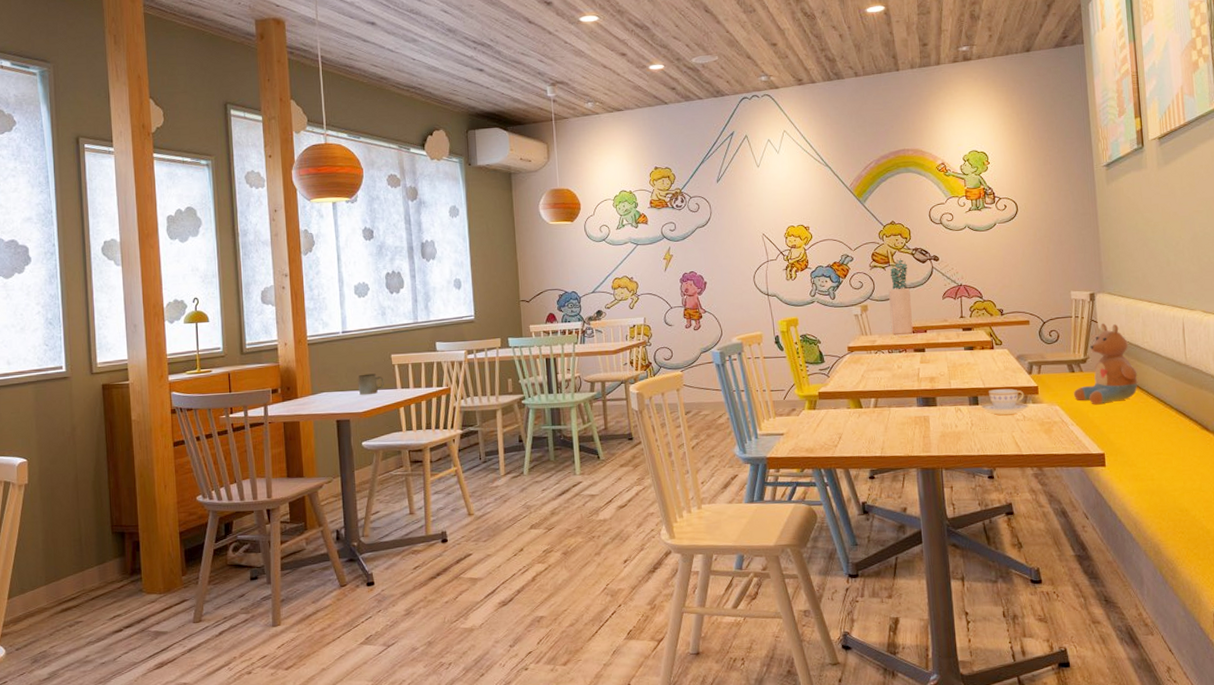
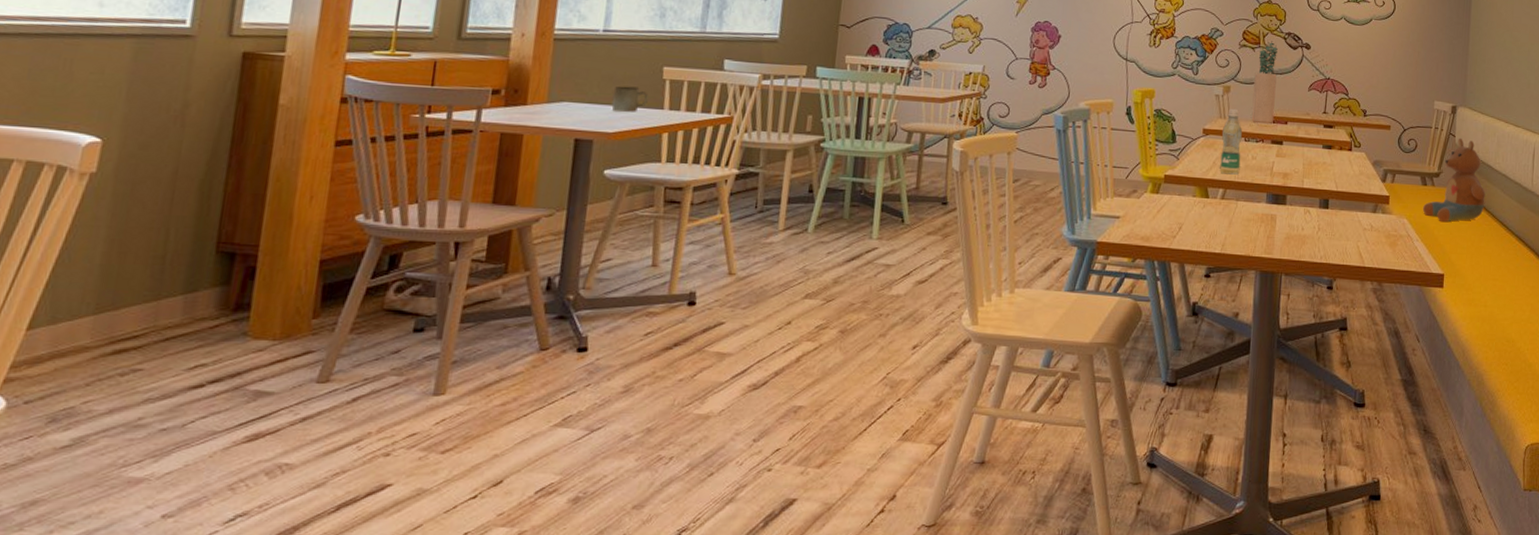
bottle: none [866,324,888,385] -> present [1219,108,1243,175]
teacup: present [981,388,1029,416] -> none [1330,193,1378,224]

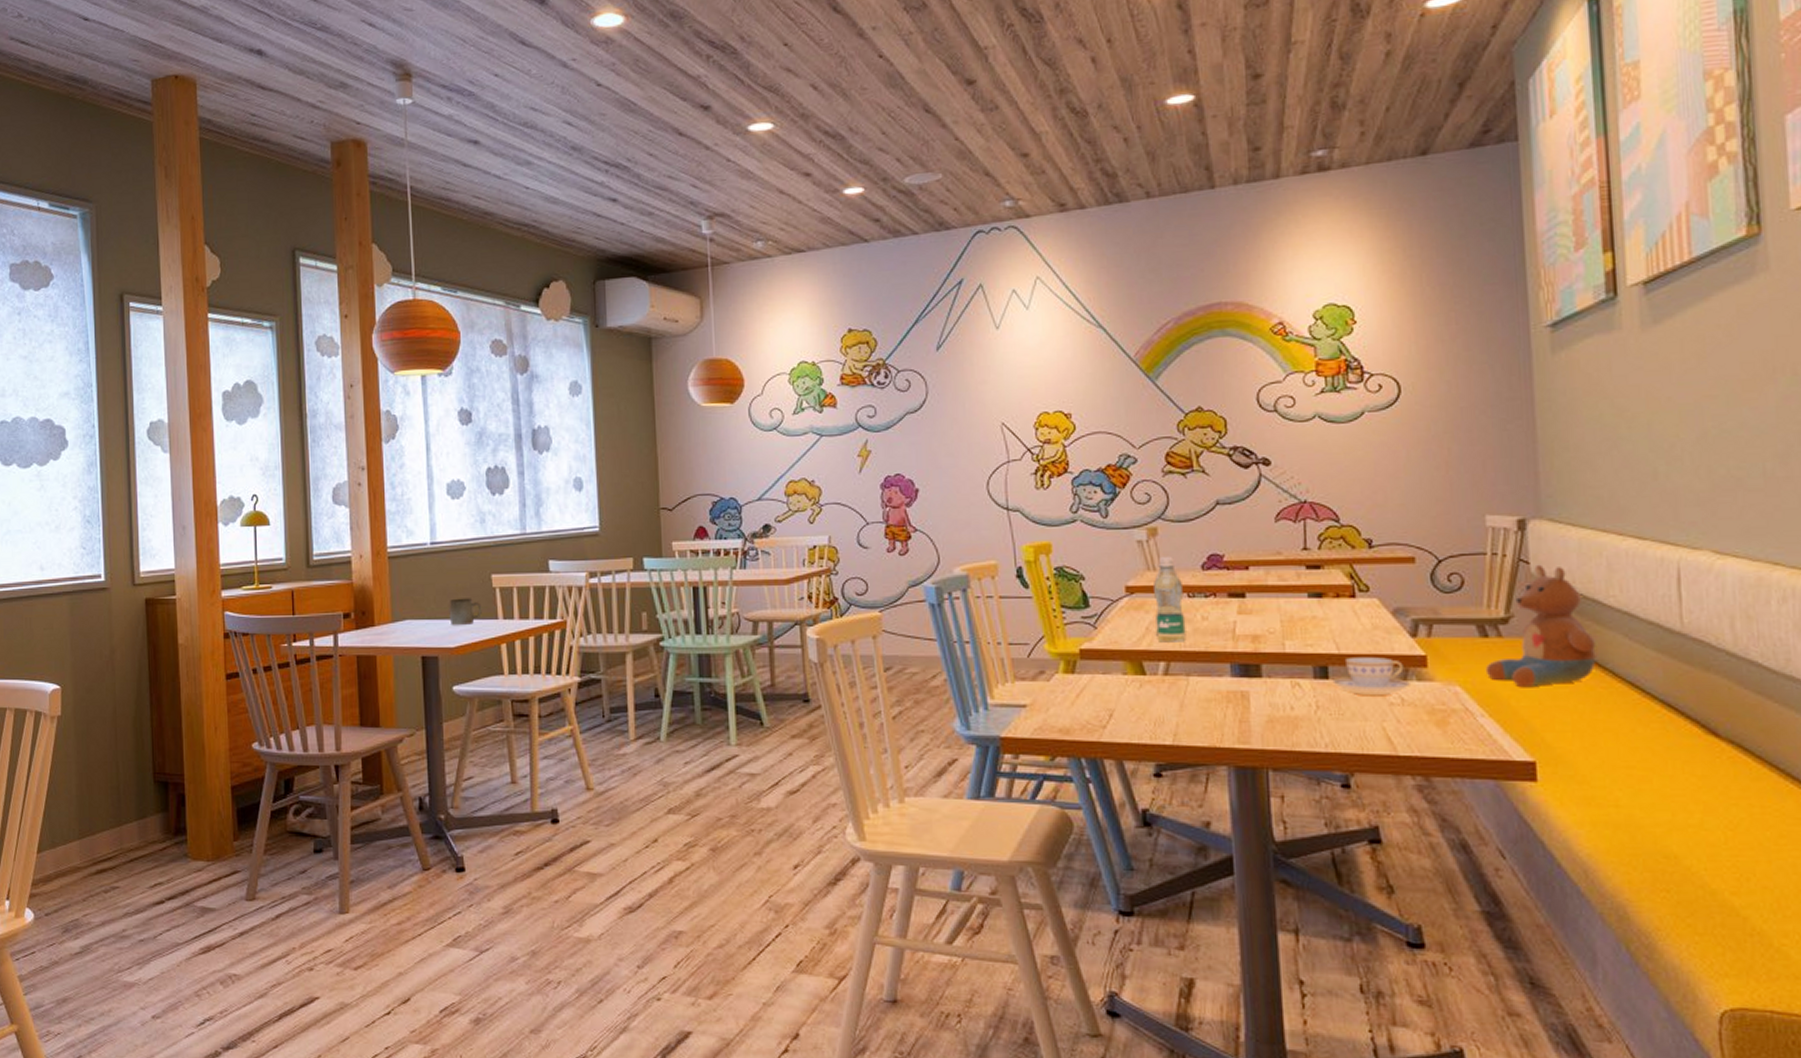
vase: present [1251,41,1278,125] -> none [1190,461,1227,573]
teacup: none [1330,193,1378,224] -> present [1332,656,1410,697]

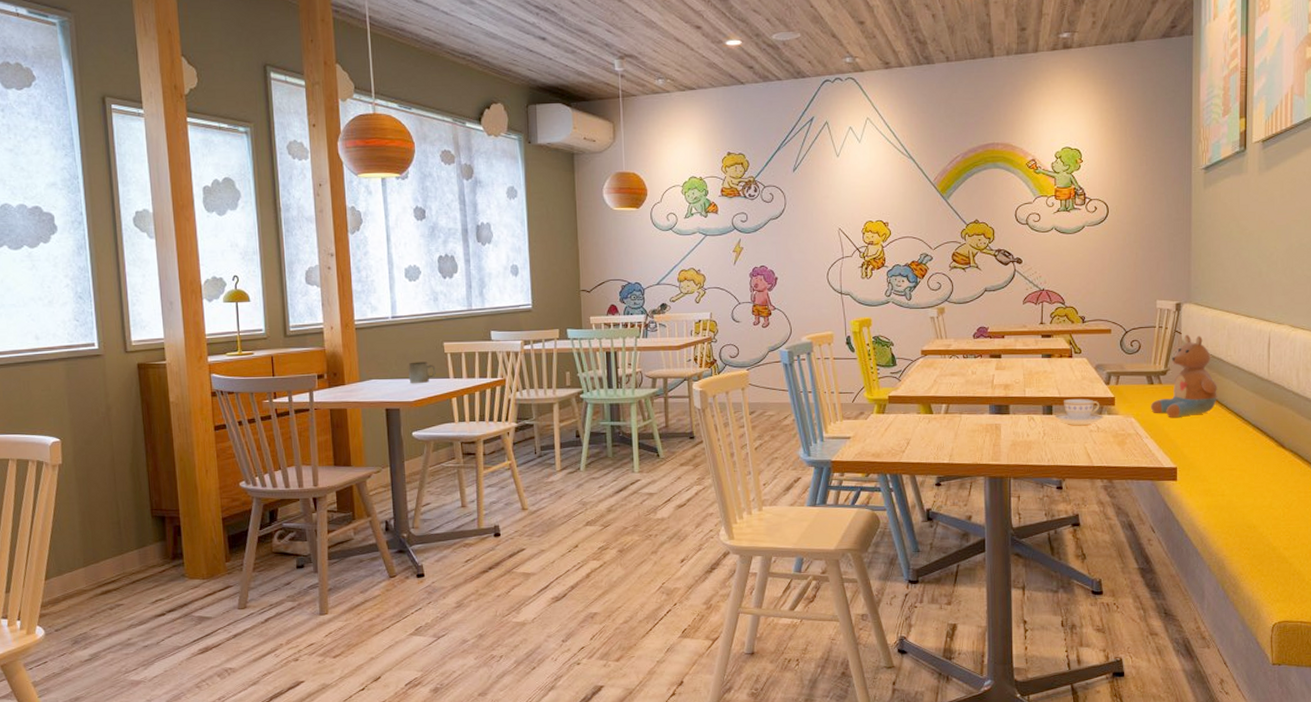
bottle: present [1154,556,1187,643] -> none [941,328,961,391]

